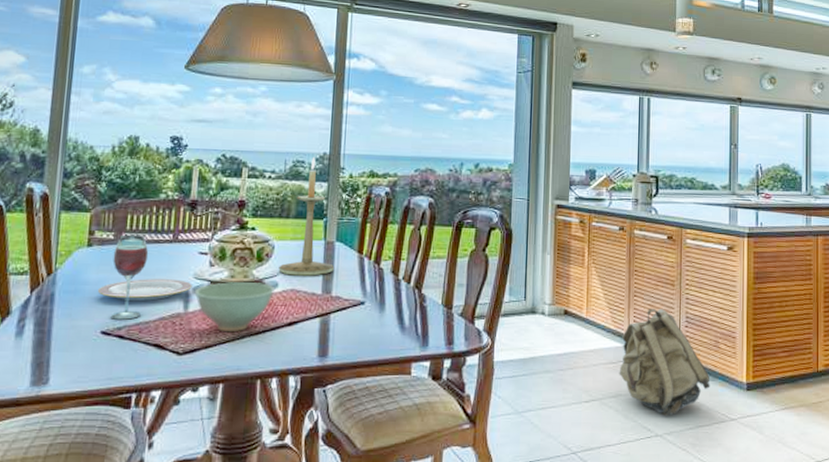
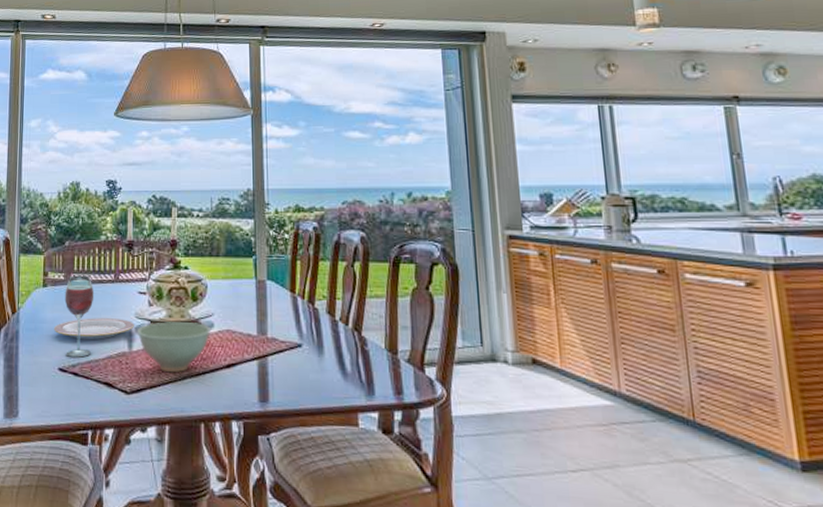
candlestick: present [278,157,335,276] -> none [213,194,268,316]
backpack: present [619,309,711,417] -> none [611,359,746,499]

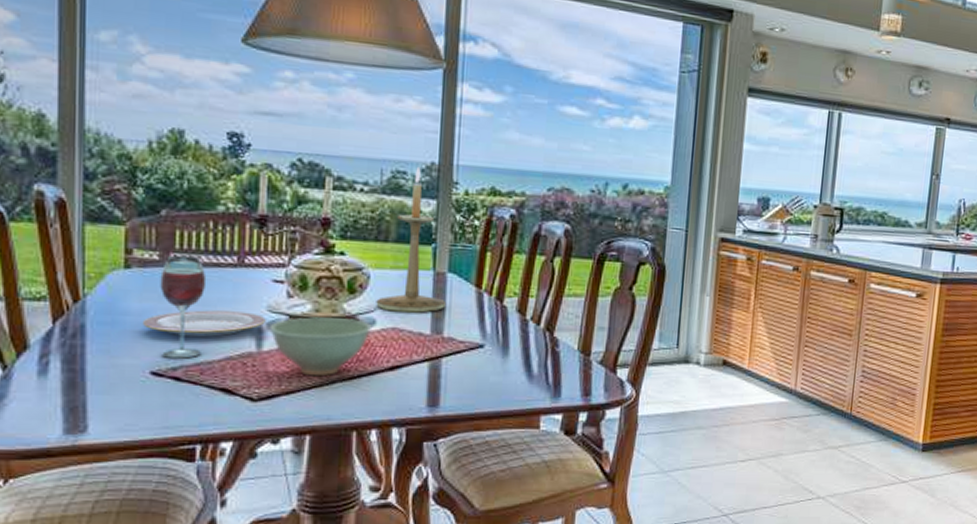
candlestick: none [213,194,268,316] -> present [376,168,447,313]

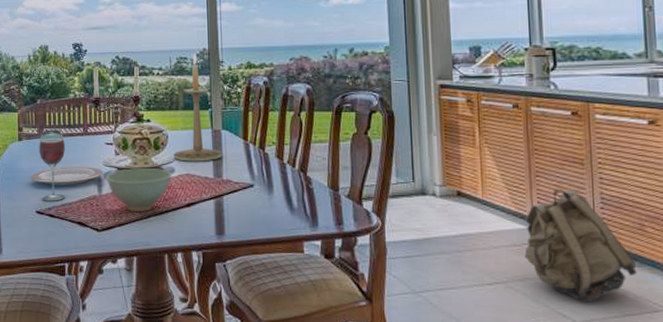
backpack: none [781,361,883,479] -> present [524,189,637,304]

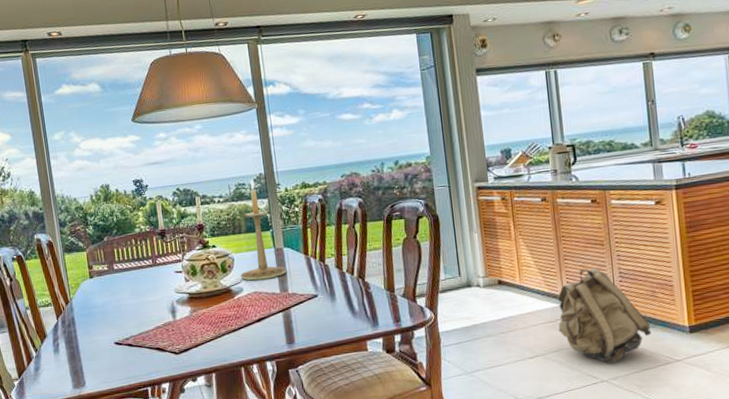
plate: present [30,167,103,186] -> none [104,295,175,317]
wineglass: present [39,130,66,201] -> none [110,263,141,332]
bowl: present [105,168,172,212] -> none [178,290,241,333]

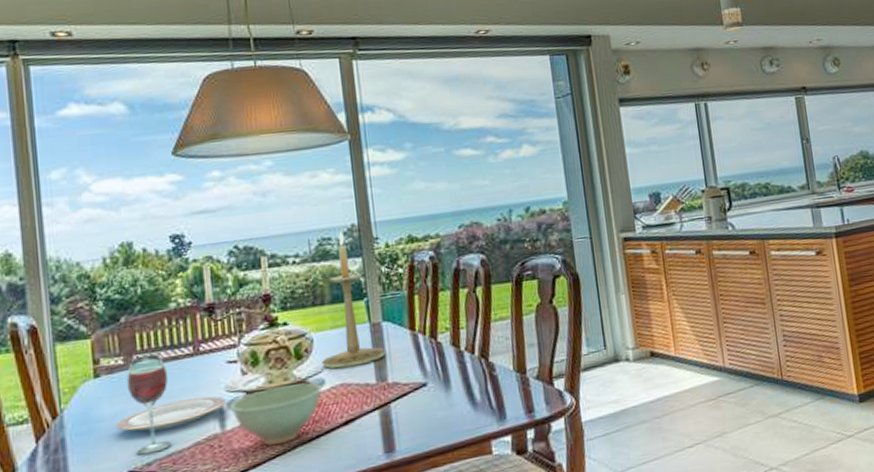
plate: none [104,295,175,317] -> present [115,396,226,432]
wineglass: none [110,263,141,332] -> present [126,353,171,455]
bowl: none [178,290,241,333] -> present [229,382,322,446]
backpack: present [557,268,652,365] -> none [717,331,821,448]

